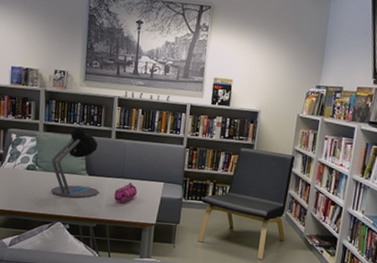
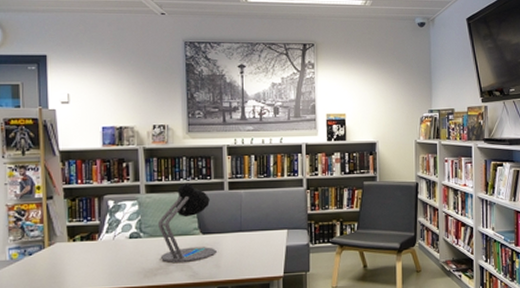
pencil case: present [114,182,137,204] -> none [234,235,259,260]

